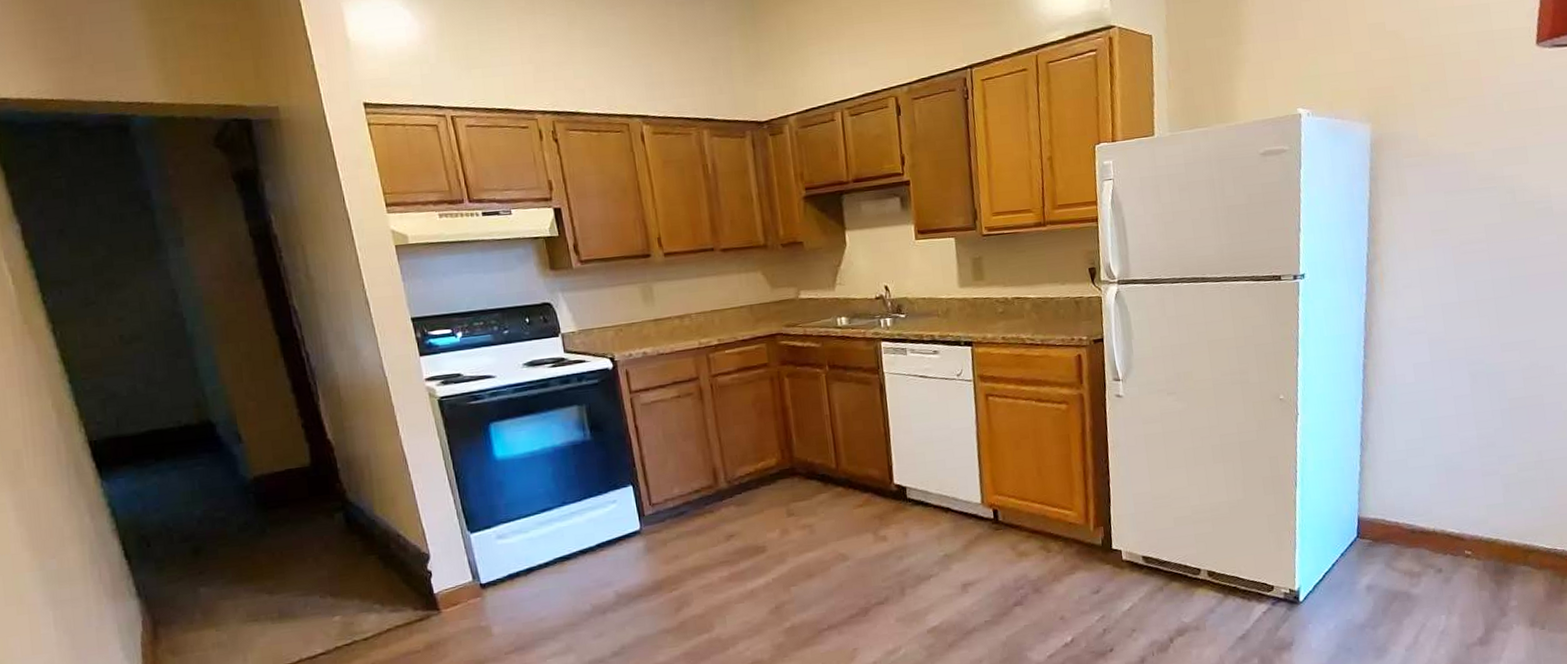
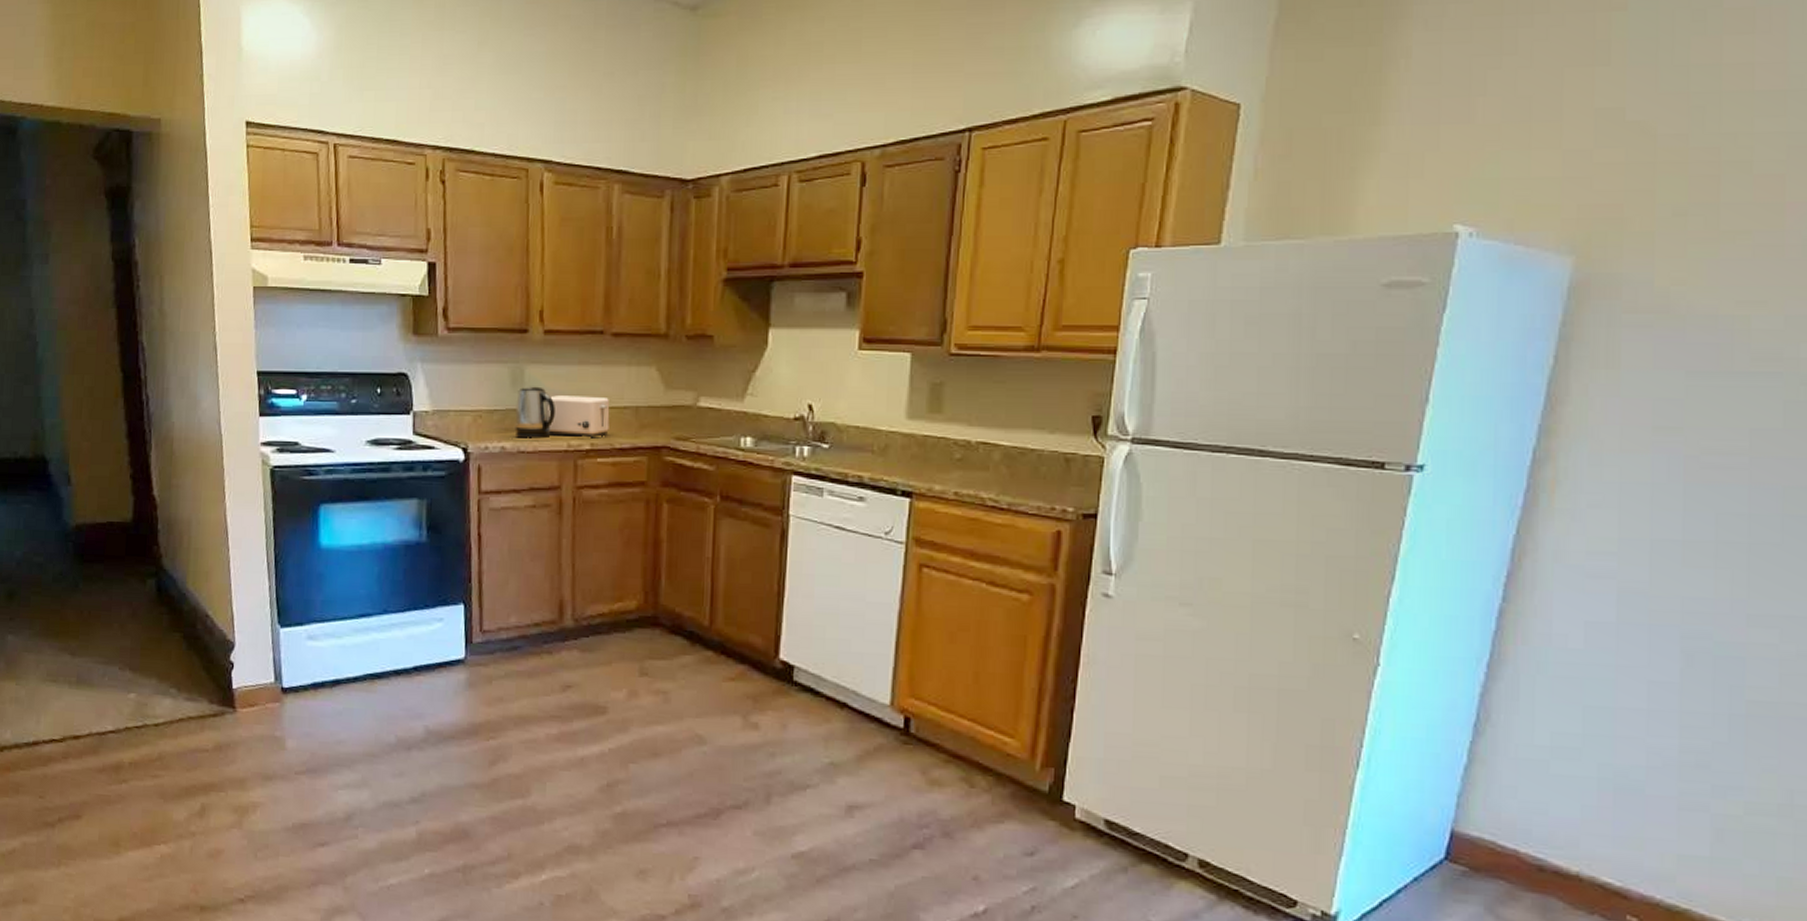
kettle: none [649,299,685,344] -> present [514,386,555,440]
toaster: none [676,301,731,337] -> present [547,395,610,438]

